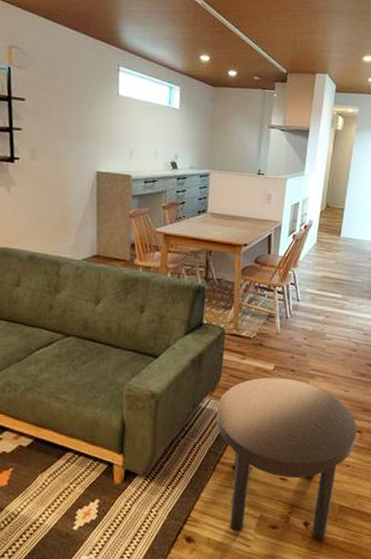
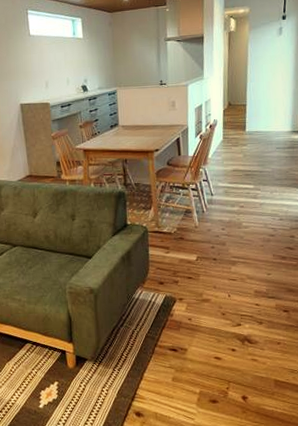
side table: present [216,377,357,540] -> none [149,267,284,412]

